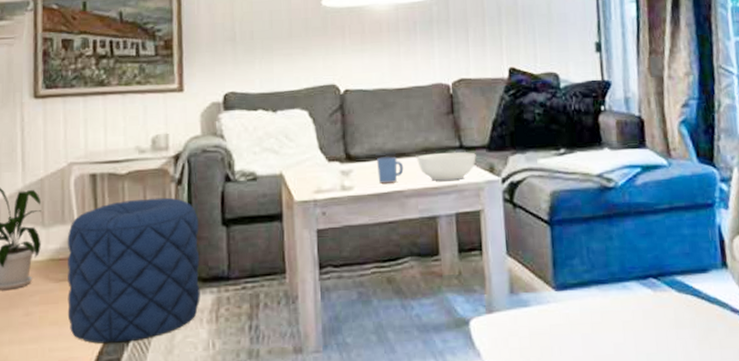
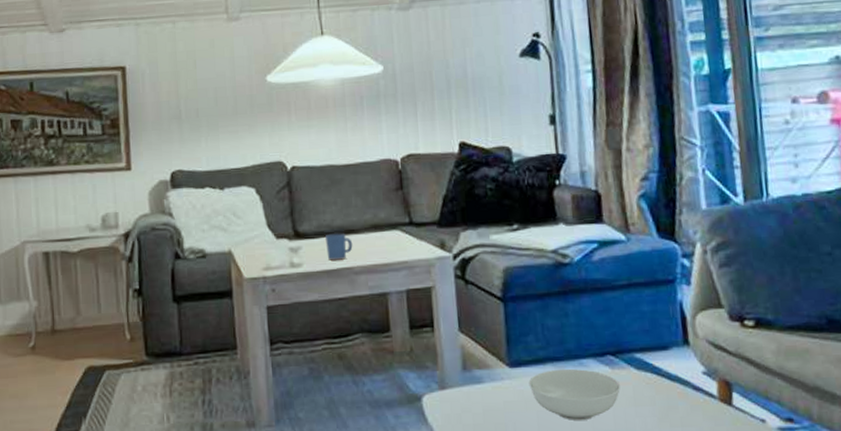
pouf: present [67,197,200,343] -> none [23,274,154,416]
bowl: present [416,152,476,181] -> none [365,228,427,258]
bowl: none [574,291,662,343] -> present [528,368,620,420]

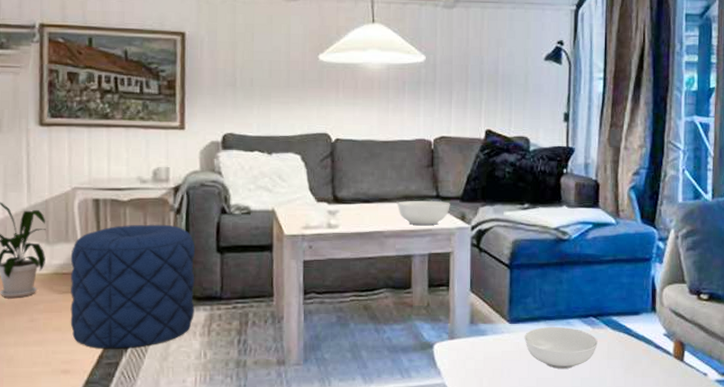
pouf: none [23,274,154,416] -> present [70,224,196,349]
mug: present [326,233,353,261] -> none [361,200,385,224]
bowl: none [365,228,427,258] -> present [396,200,450,225]

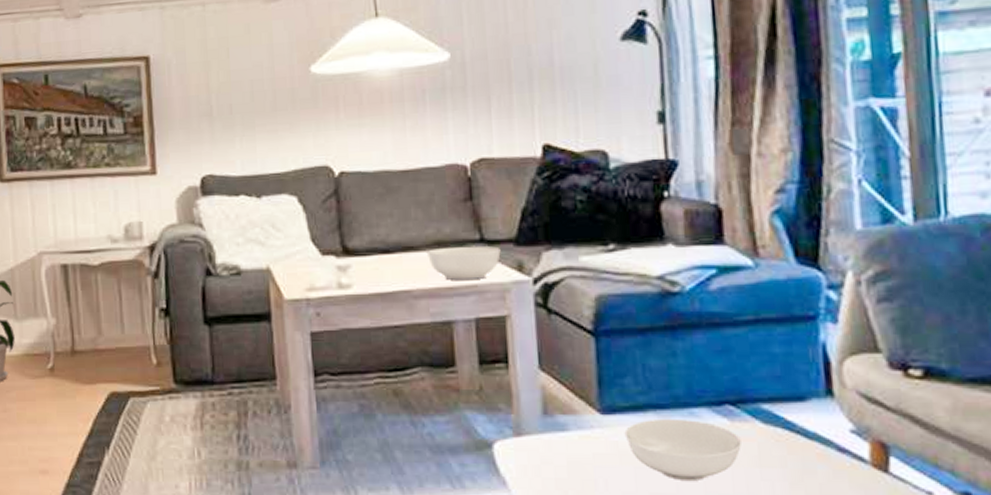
pouf: present [70,224,196,349] -> none [41,291,183,445]

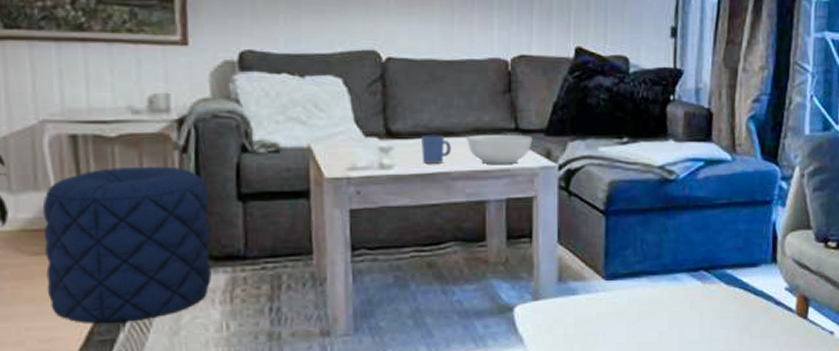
pouf: none [41,291,183,445] -> present [42,166,212,323]
mug: none [379,250,412,282] -> present [422,135,452,164]
bowl: present [624,418,741,480] -> none [622,282,709,331]

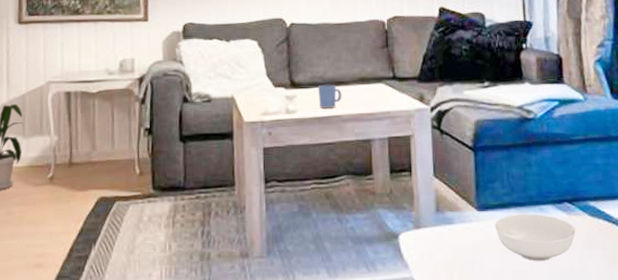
pouf: present [42,166,212,323] -> none [43,114,160,242]
bowl: present [466,134,533,164] -> none [353,82,408,108]
bowl: none [622,282,709,331] -> present [494,213,576,261]

